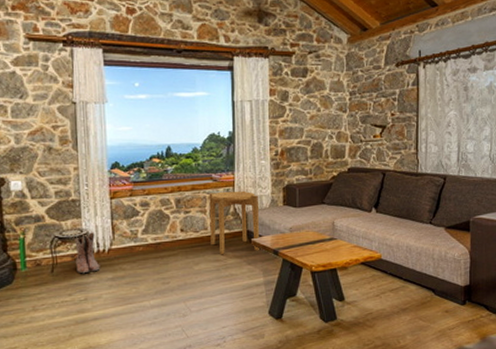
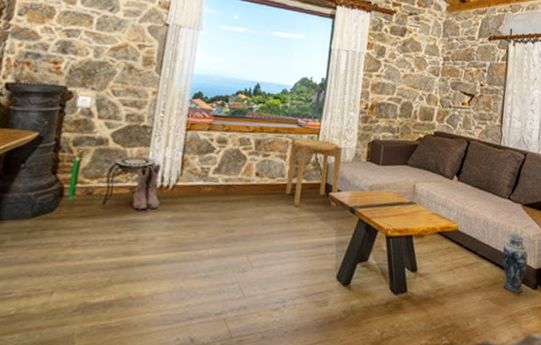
vase: none [428,254,454,310] -> present [502,232,528,293]

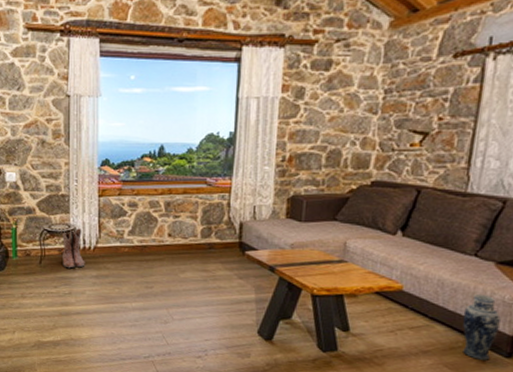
side table: present [285,138,342,207] -> none [199,197,257,266]

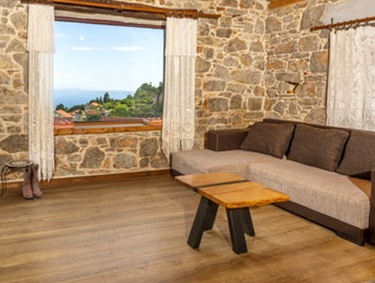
vase: present [462,293,501,360] -> none [331,199,355,249]

